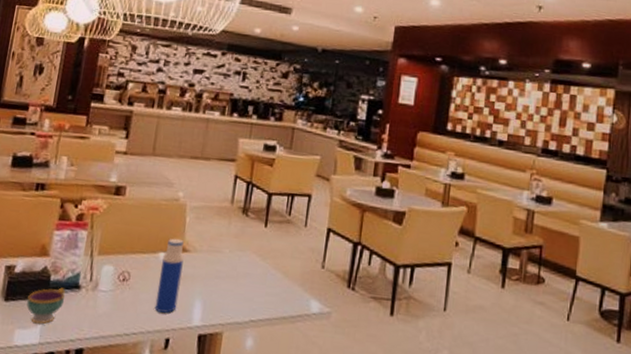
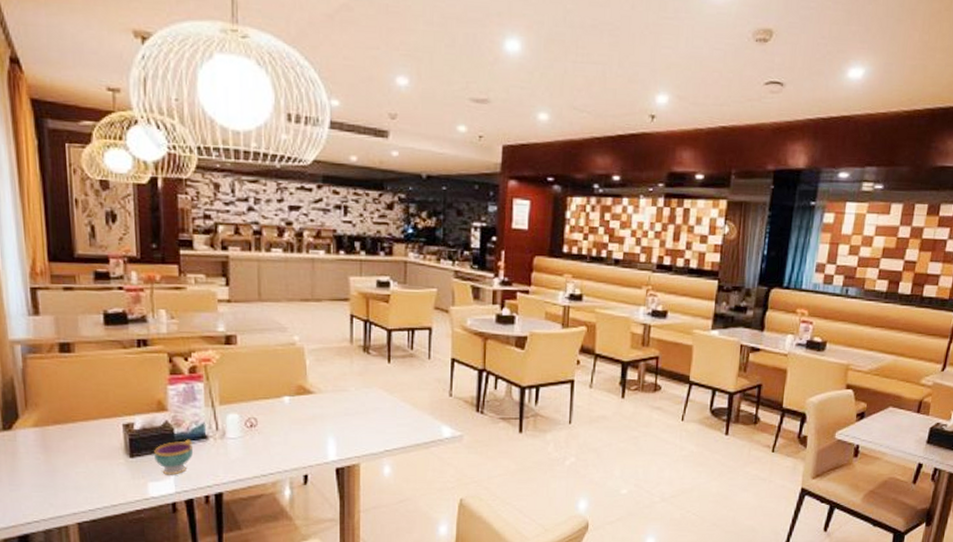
water bottle: present [154,238,184,313] -> none [287,381,311,452]

